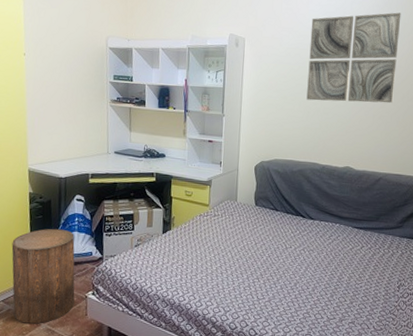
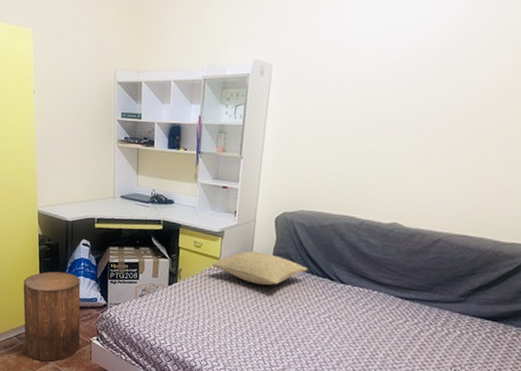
pillow: none [202,196,284,227] -> present [212,250,308,286]
wall art: present [306,12,401,104] -> none [346,19,495,144]

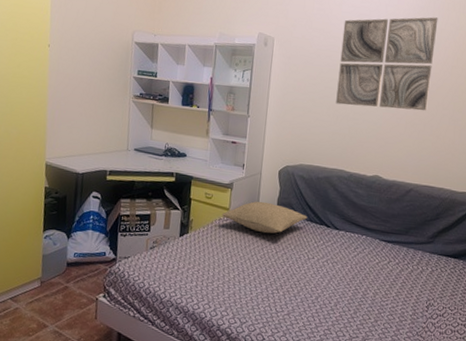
stool: present [23,271,81,362] -> none [20,225,89,325]
wall art: none [346,19,495,144] -> present [336,17,438,111]

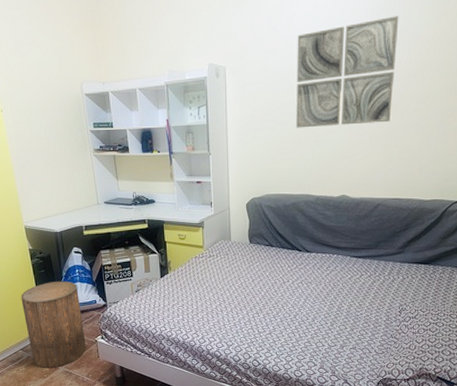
stool: none [20,225,89,325] -> present [21,281,86,368]
pillow: present [221,201,307,234] -> none [197,235,279,265]

